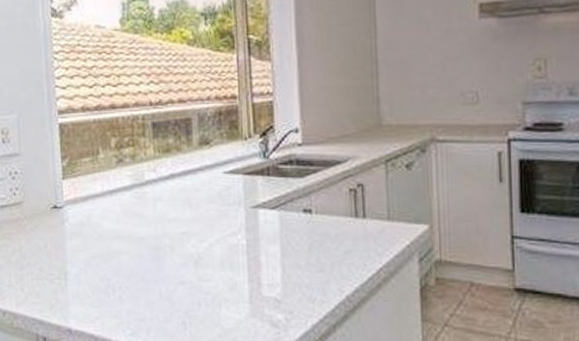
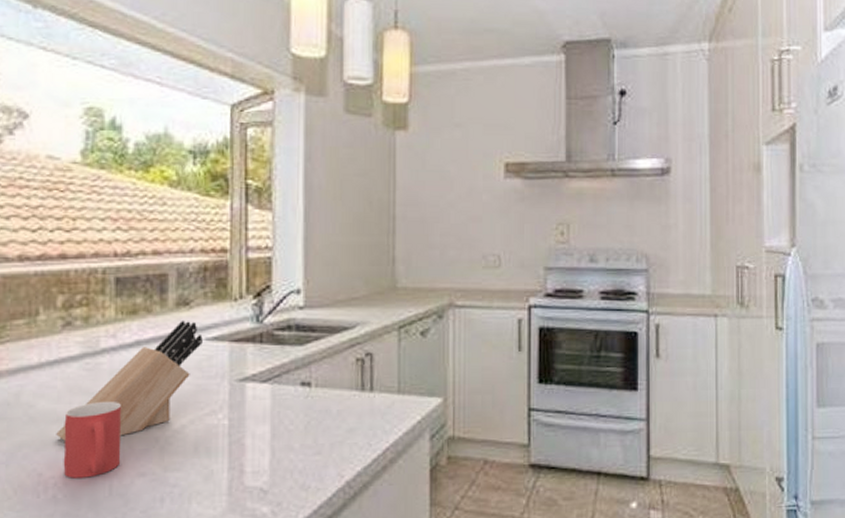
knife block: none [118,156,222,254] -> present [56,320,203,441]
mug: none [123,224,166,284] -> present [63,402,121,478]

